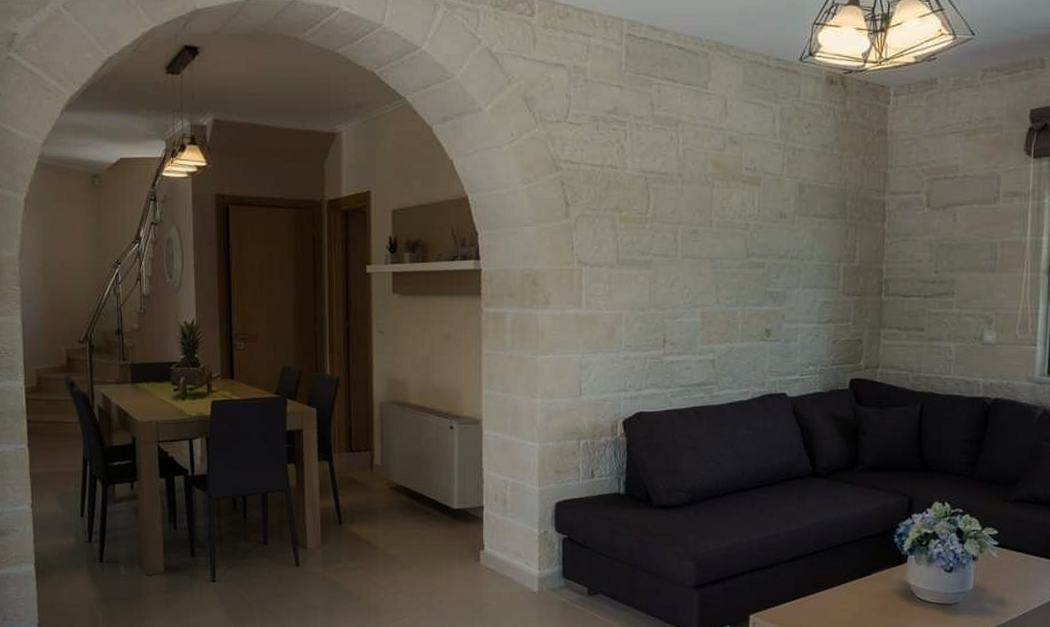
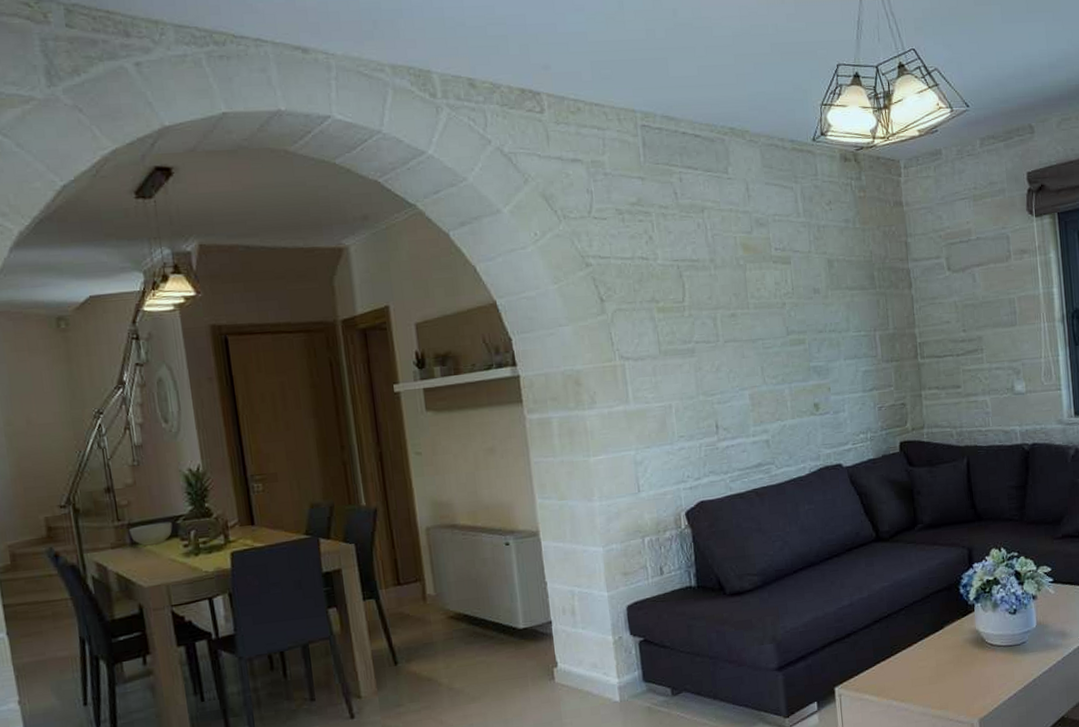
bowl: none [131,366,166,385] -> present [128,521,173,546]

